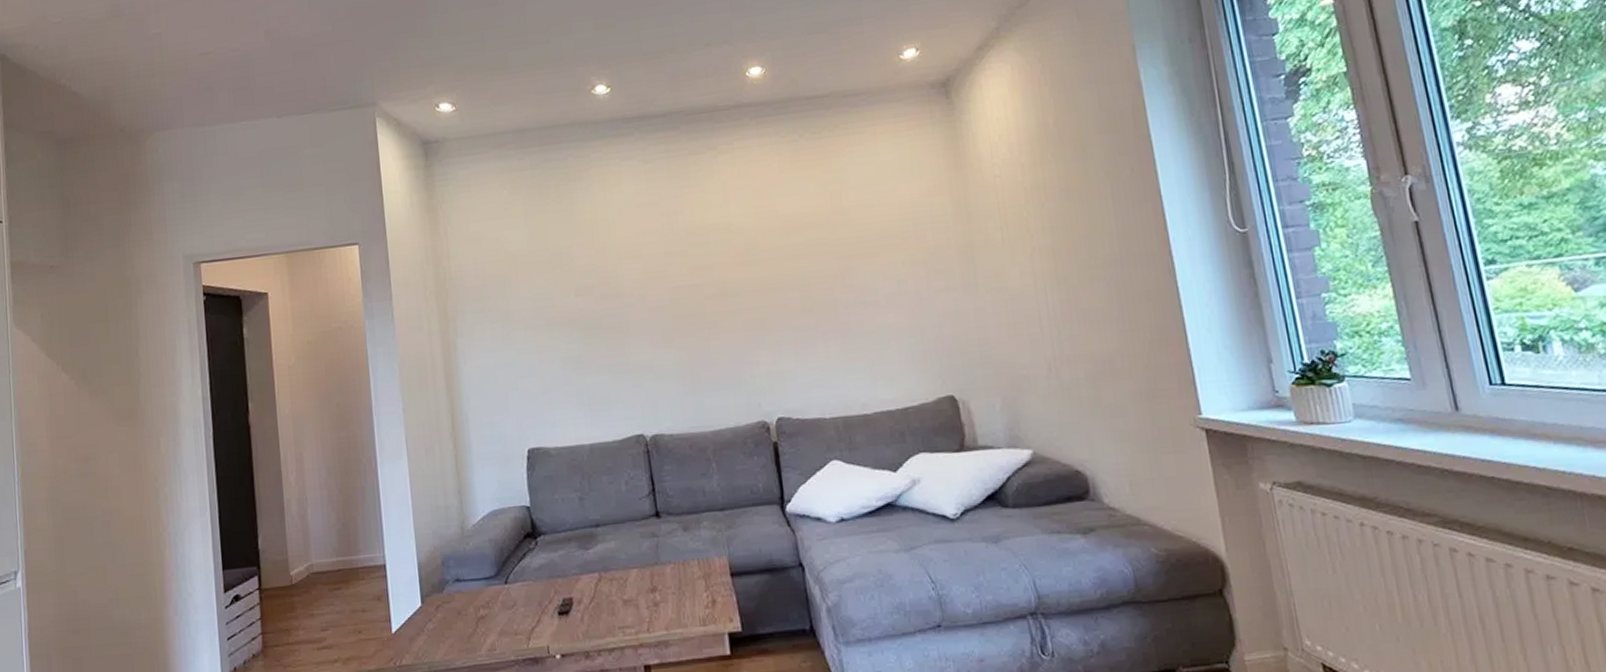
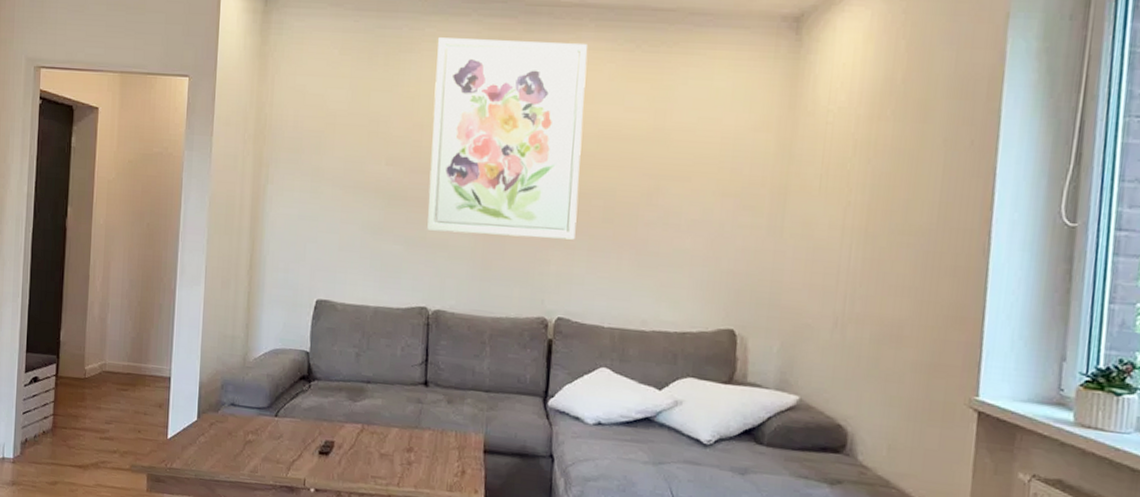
wall art: none [606,142,779,354] -> present [427,37,588,240]

